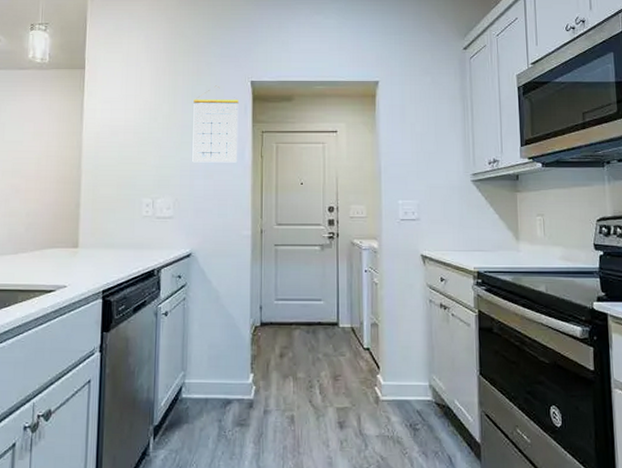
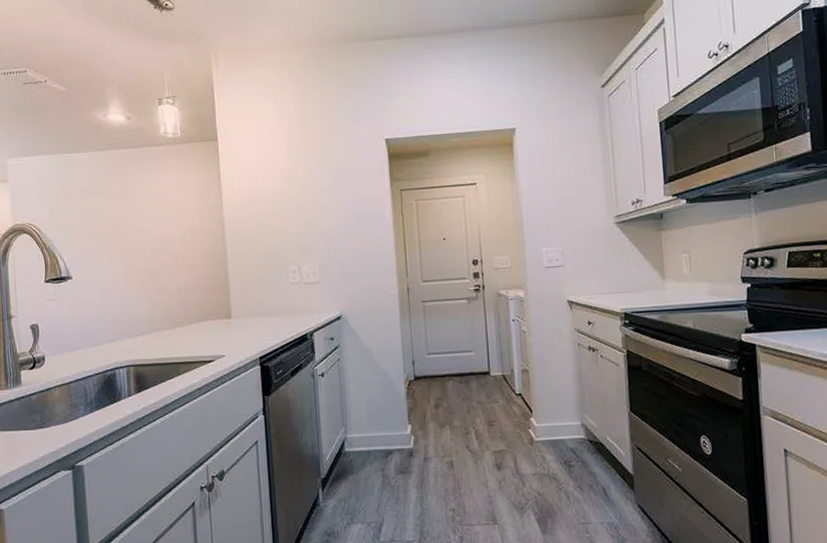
calendar: present [192,85,239,163] -> none [329,146,378,227]

